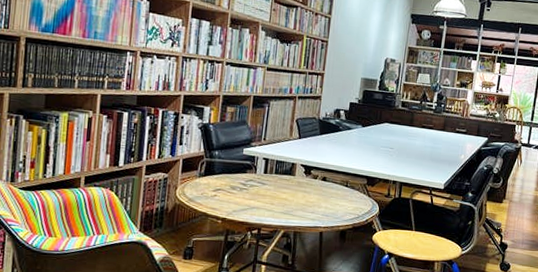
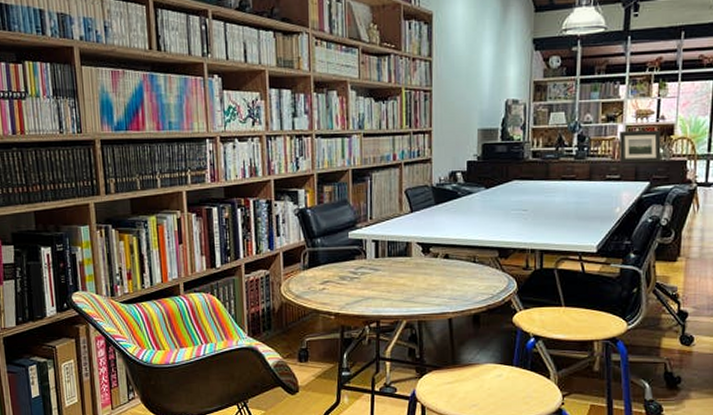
picture frame: none [467,96,499,124] -> present [618,130,662,164]

